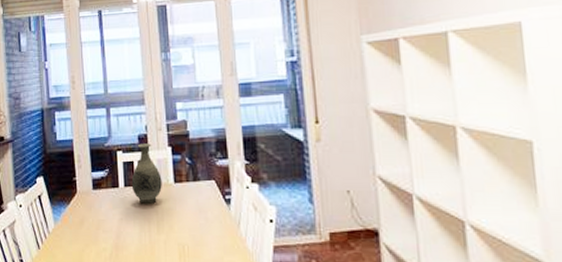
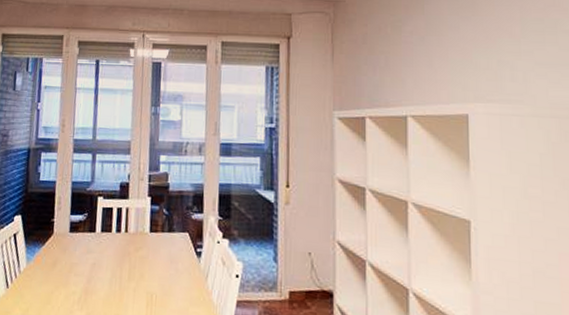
vase: present [131,143,162,204] -> none [108,191,139,251]

